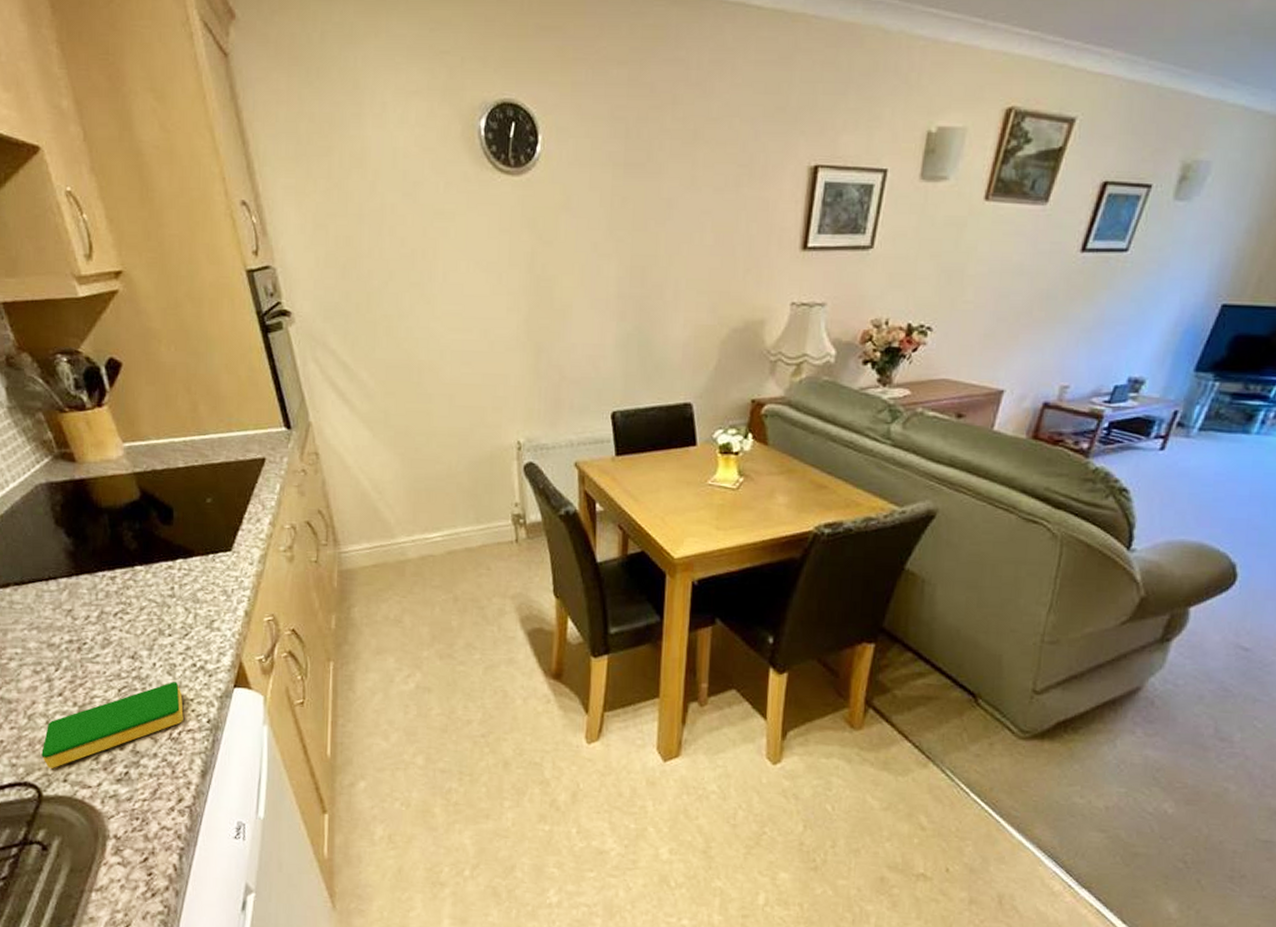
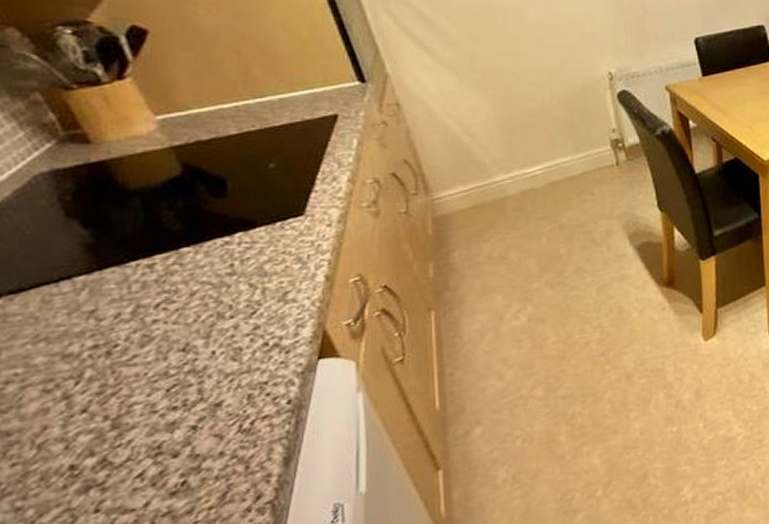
dish sponge: present [41,682,184,768] -> none [60,367,256,501]

